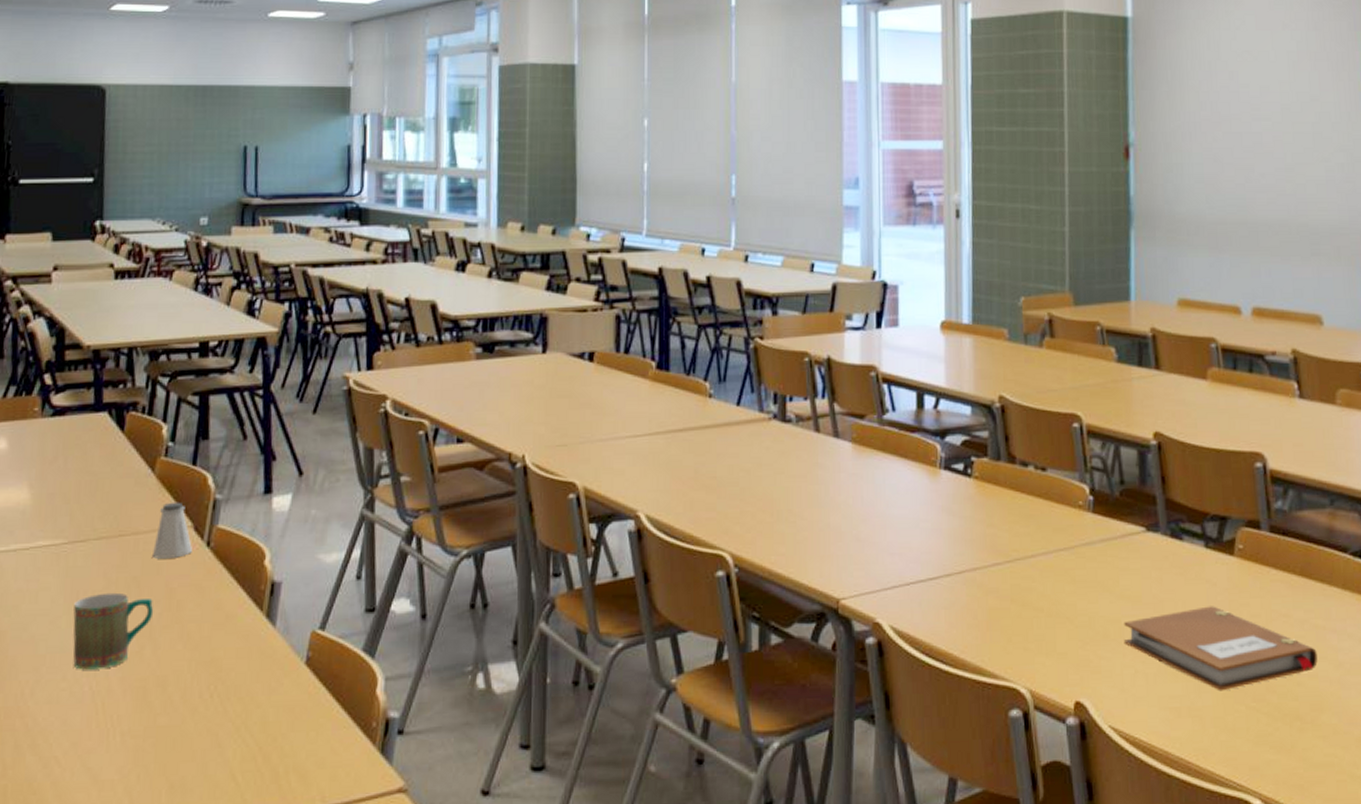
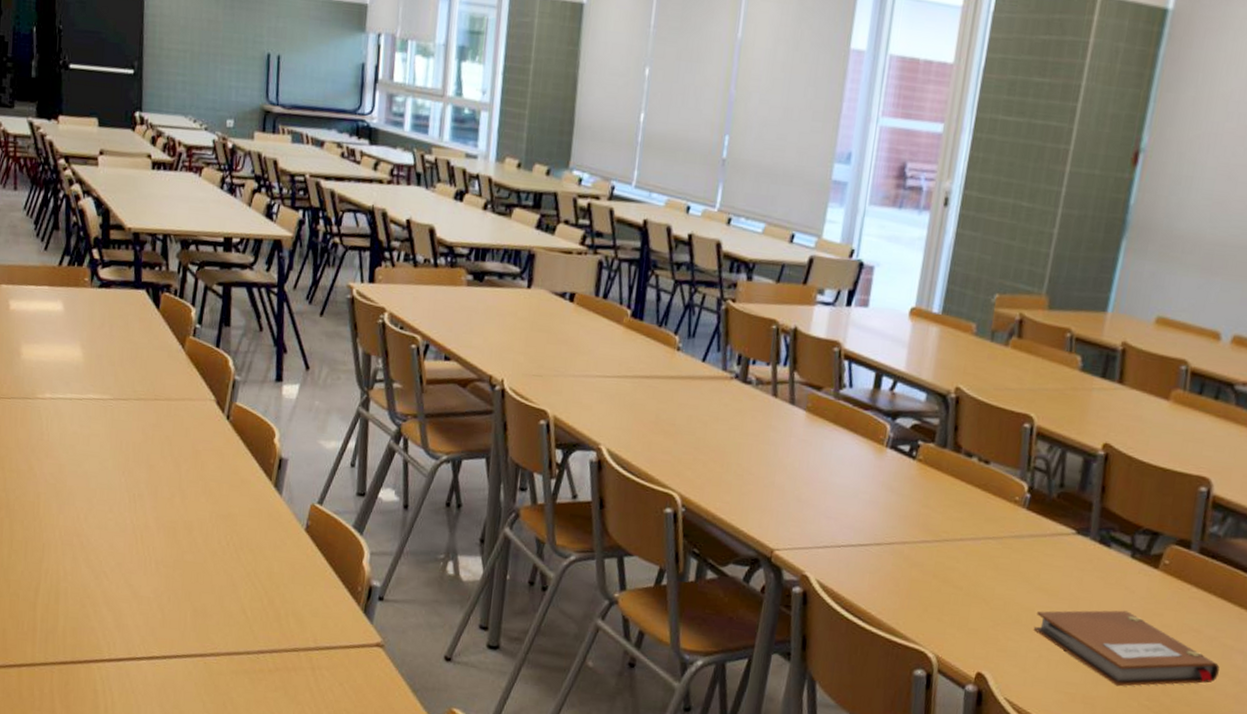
mug: present [73,592,154,670] -> none [117,445,183,508]
saltshaker: present [153,502,192,559] -> none [182,377,215,426]

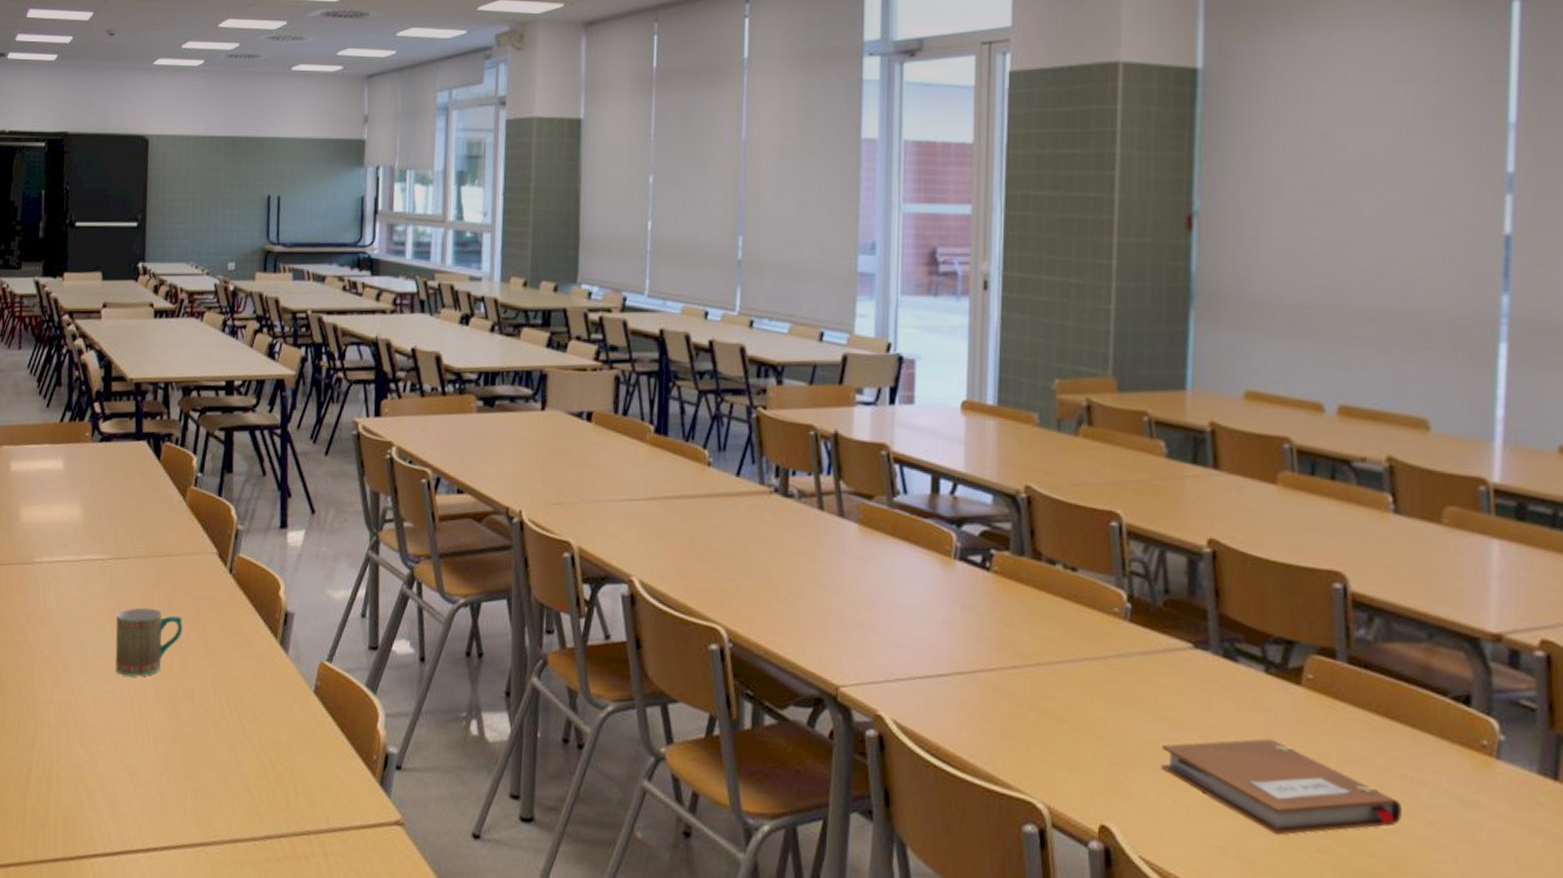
mug: none [117,445,183,508] -> present [115,607,183,677]

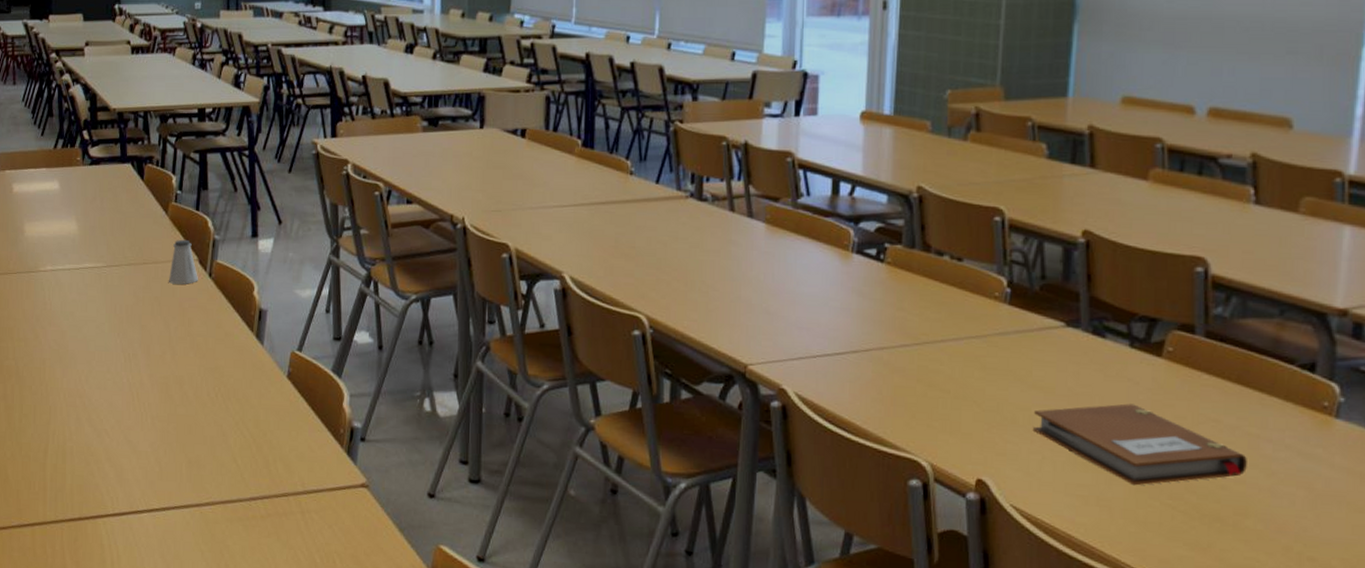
mug: present [115,607,183,677] -> none [113,307,172,367]
saltshaker: none [183,529,217,581] -> present [169,239,198,284]

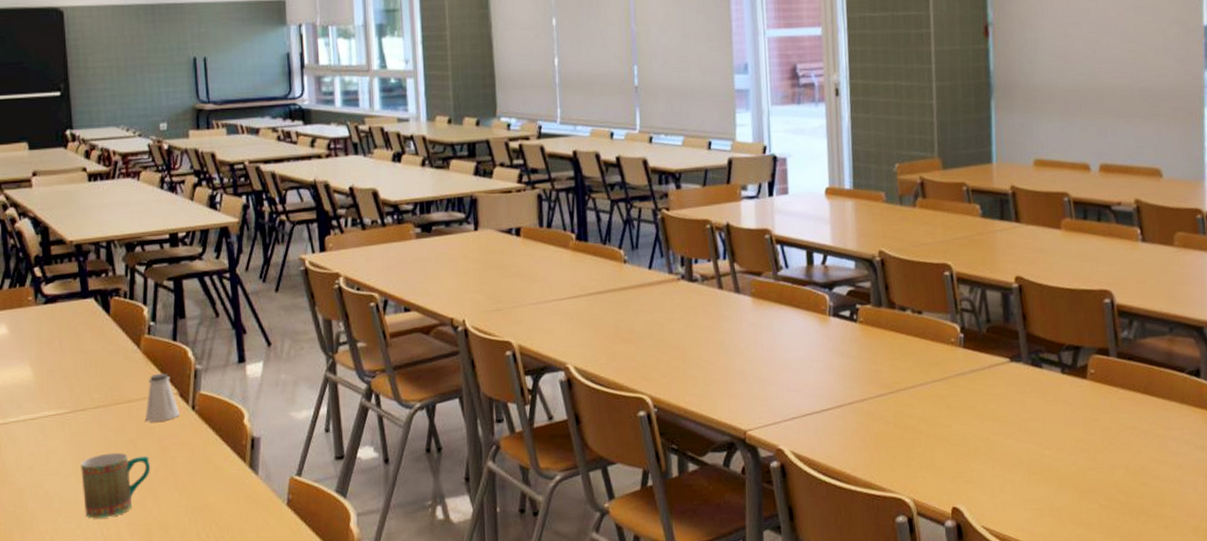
mug: none [113,307,172,367] -> present [81,452,151,519]
notebook: present [1032,403,1247,486] -> none [993,422,1160,493]

